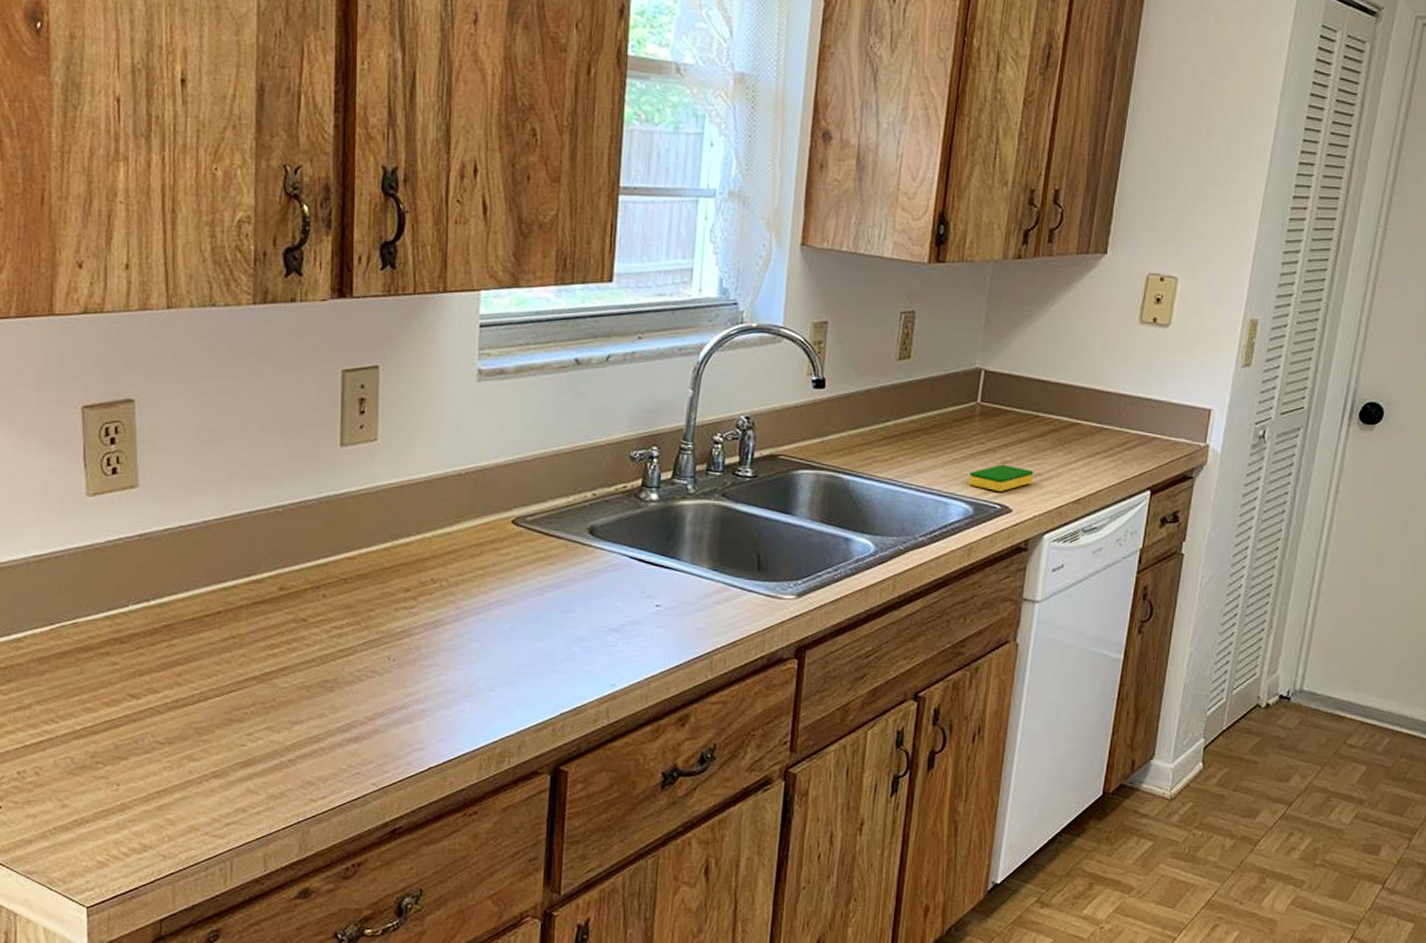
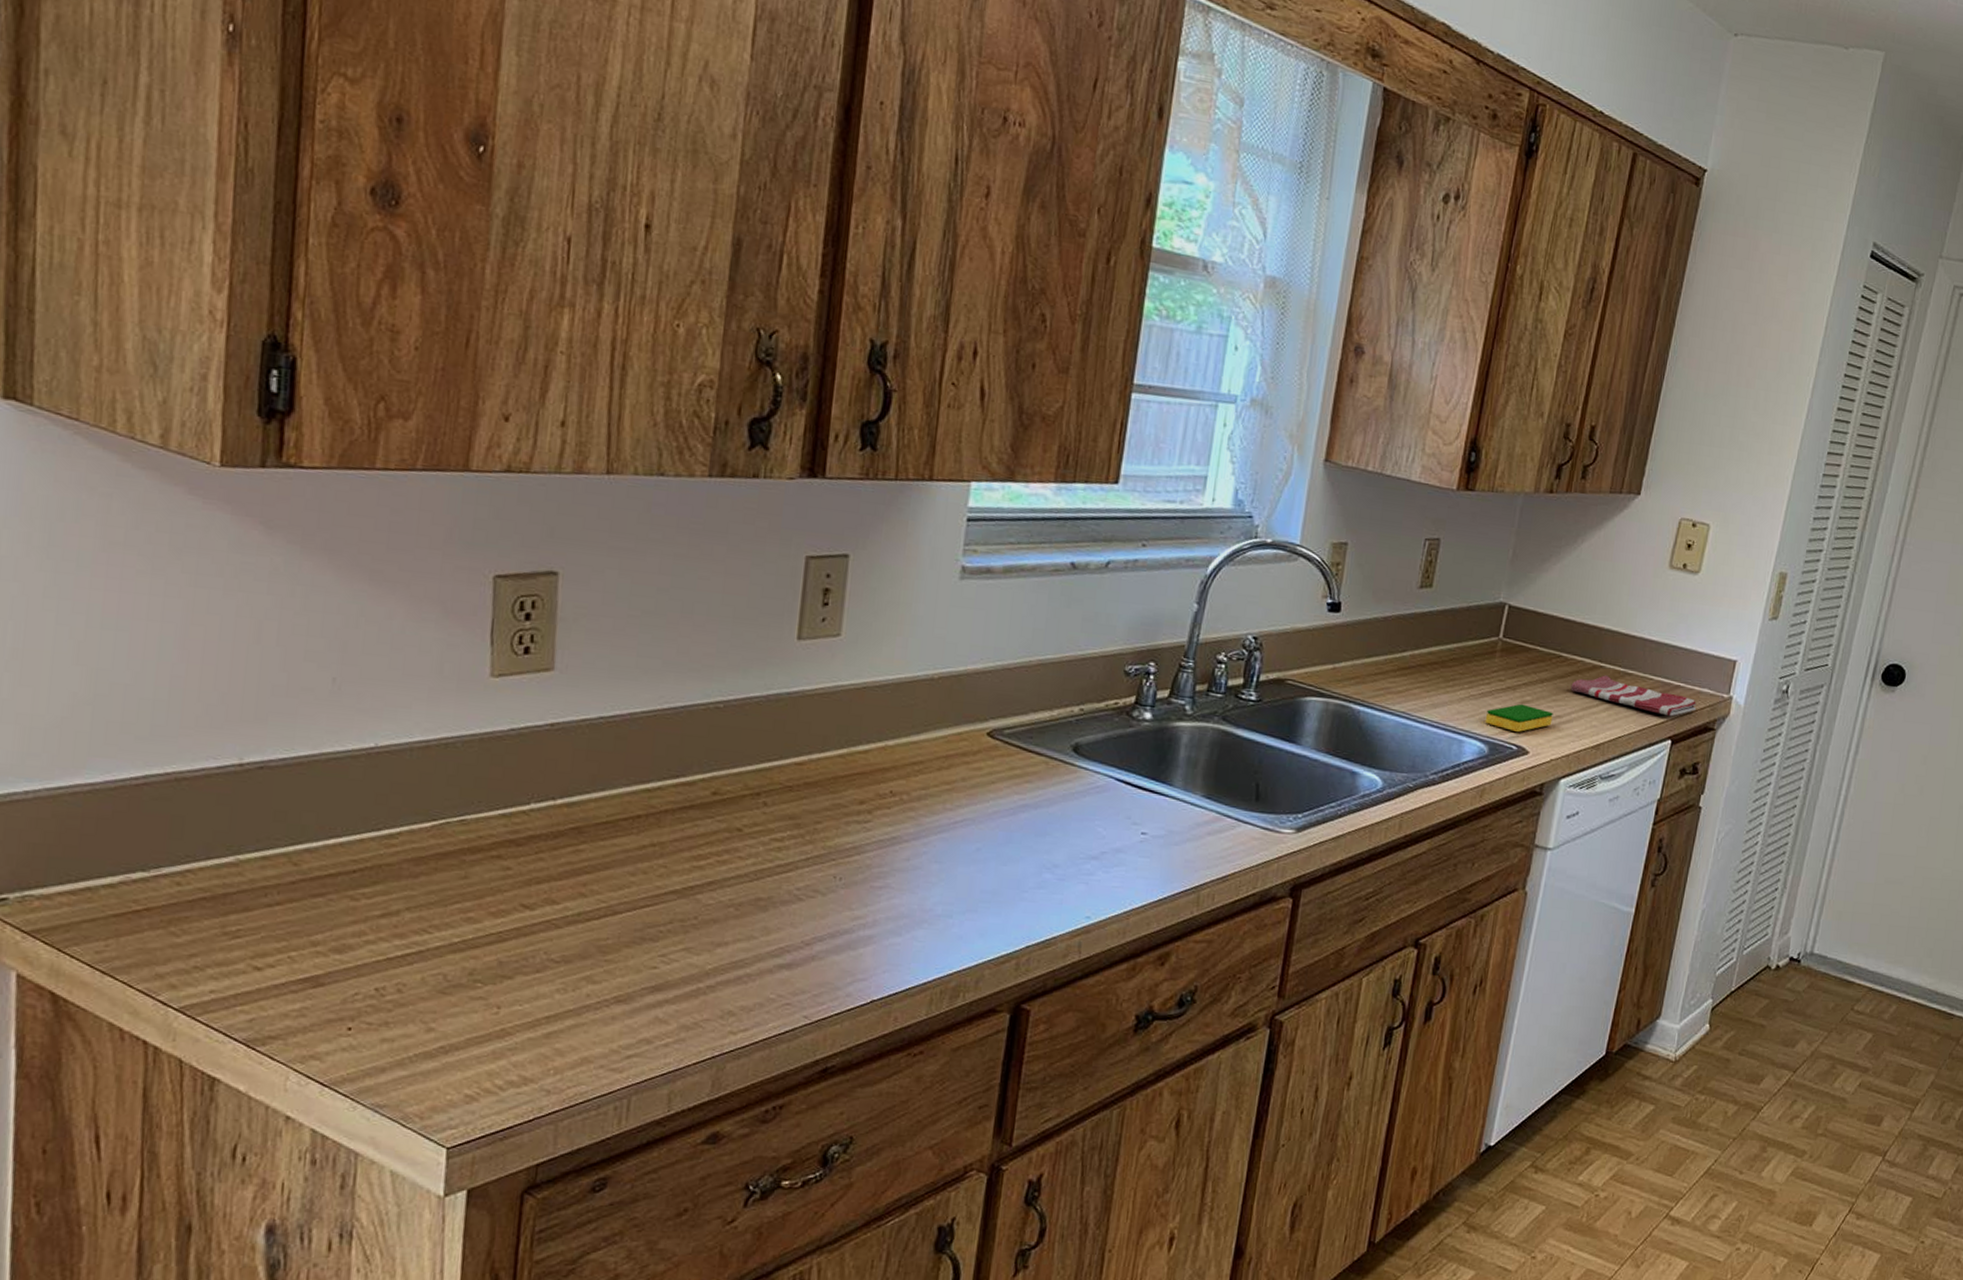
dish towel: none [1049,432,1173,468] -> present [1570,675,1696,717]

